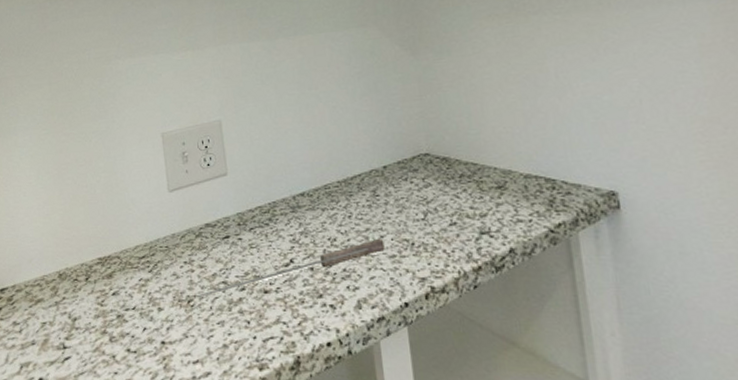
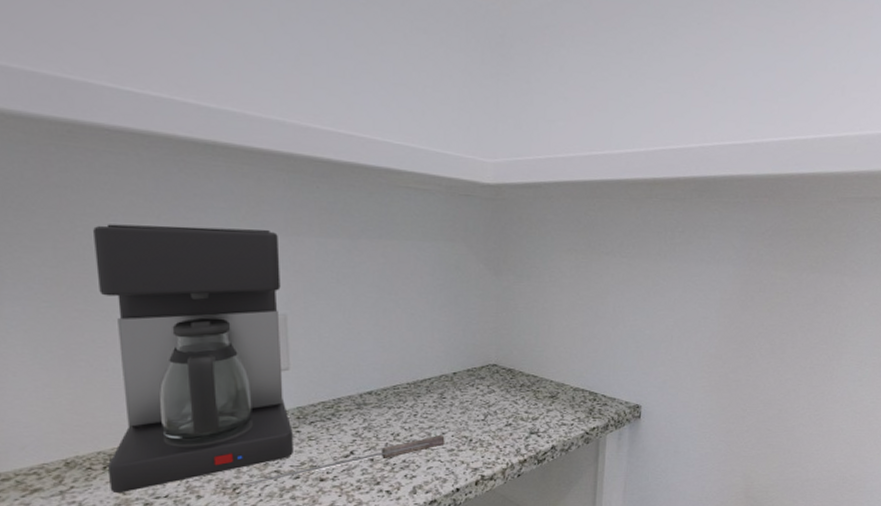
coffee maker: none [75,42,237,305] -> present [93,224,293,494]

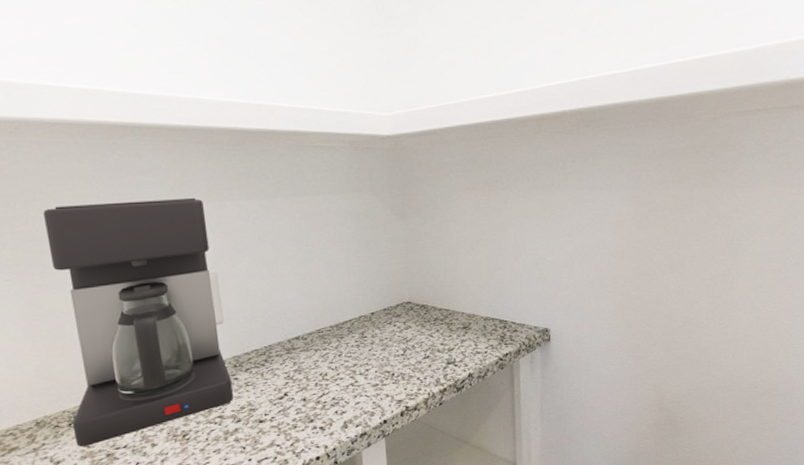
kitchen knife: present [241,434,445,486] -> none [190,371,369,433]

